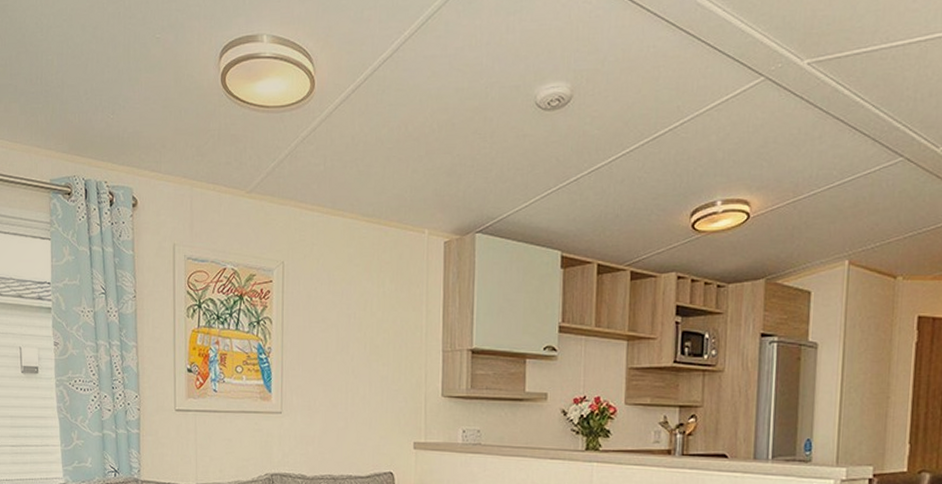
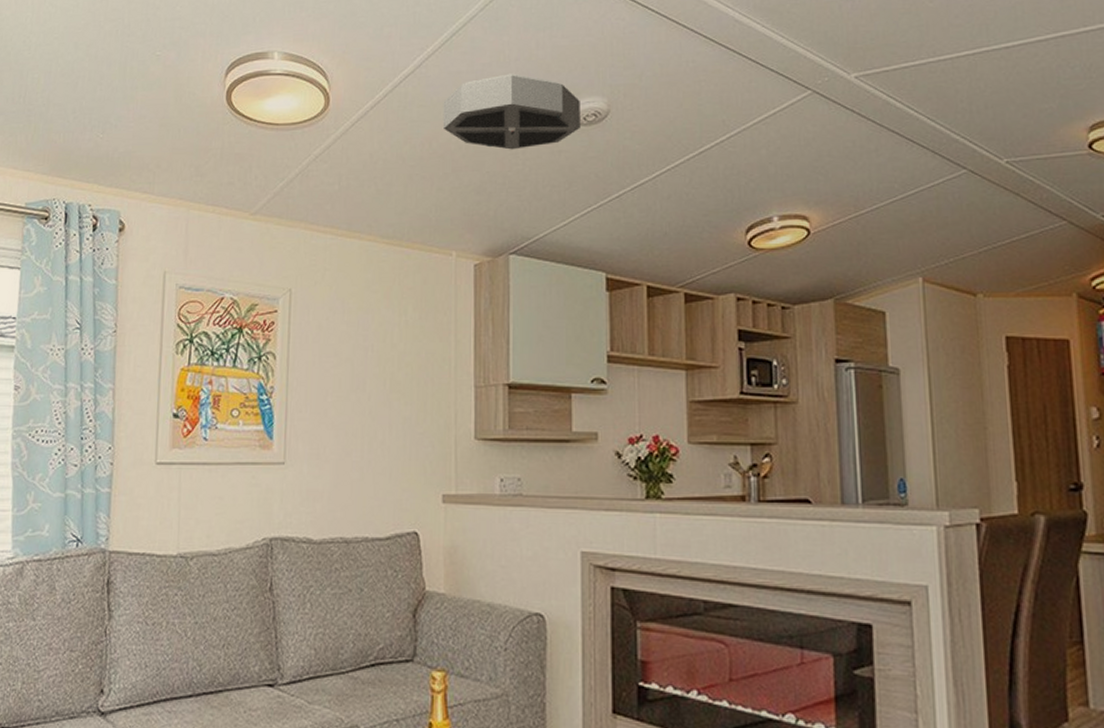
ceiling light: none [418,58,546,134] -> present [442,73,582,150]

